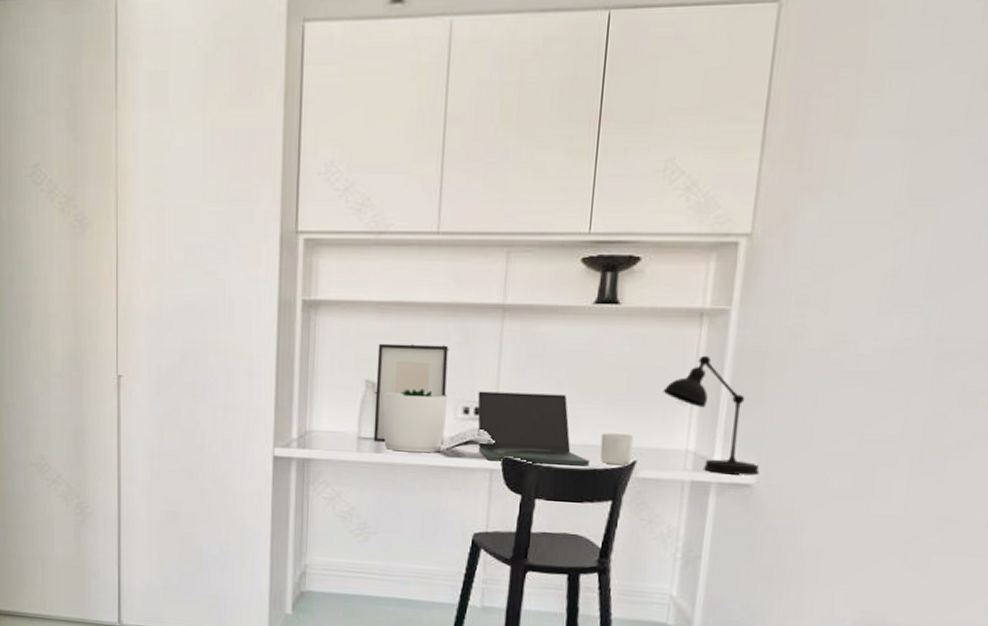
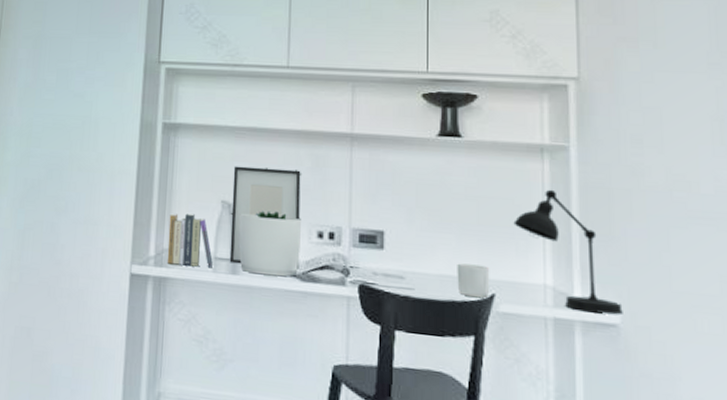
books: none [310,394,357,448] -> present [167,213,213,268]
laptop: present [477,391,590,466] -> none [331,216,448,298]

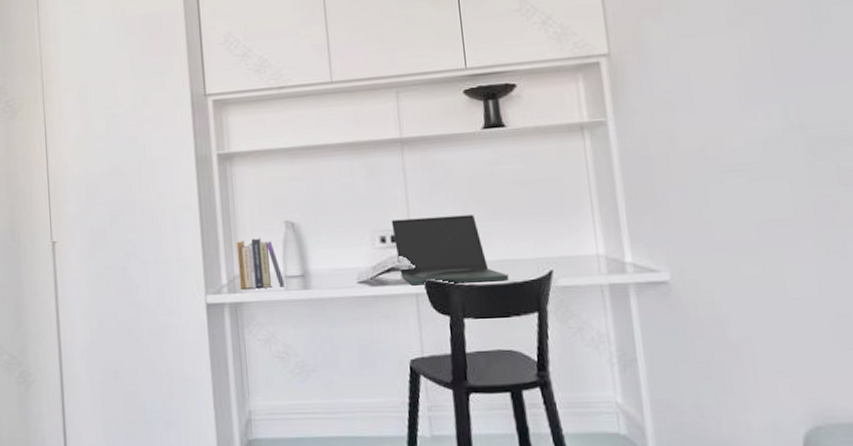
picture frame: present [229,166,302,270] -> none [292,181,367,279]
planter: present [239,210,301,277] -> none [305,223,367,286]
laptop: none [331,216,448,298] -> present [391,214,509,286]
mug: present [457,263,490,299] -> none [514,245,547,277]
desk lamp: present [513,189,623,316] -> none [562,164,672,274]

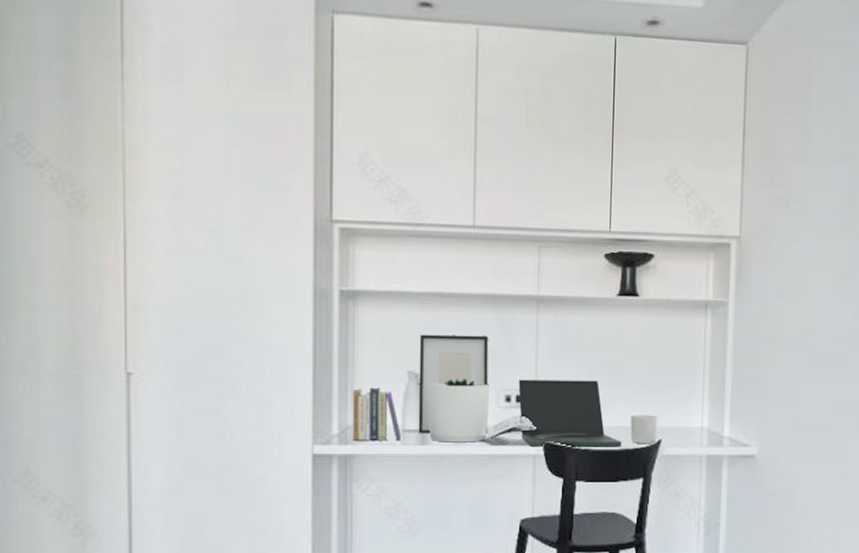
picture frame: none [292,181,367,279] -> present [417,334,490,434]
planter: none [305,223,367,286] -> present [428,378,489,443]
mug: none [514,245,547,277] -> present [630,415,658,445]

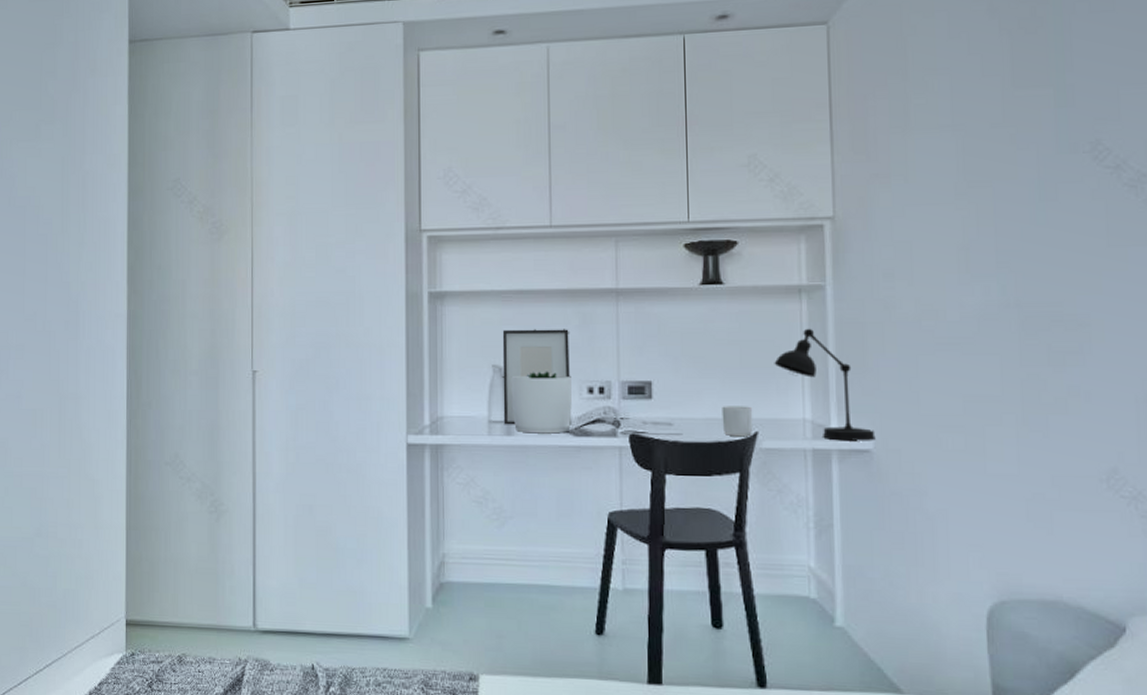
books: present [352,387,401,441] -> none [442,381,487,432]
laptop: present [518,379,622,447] -> none [600,371,714,440]
desk lamp: none [679,342,760,447] -> present [774,328,876,441]

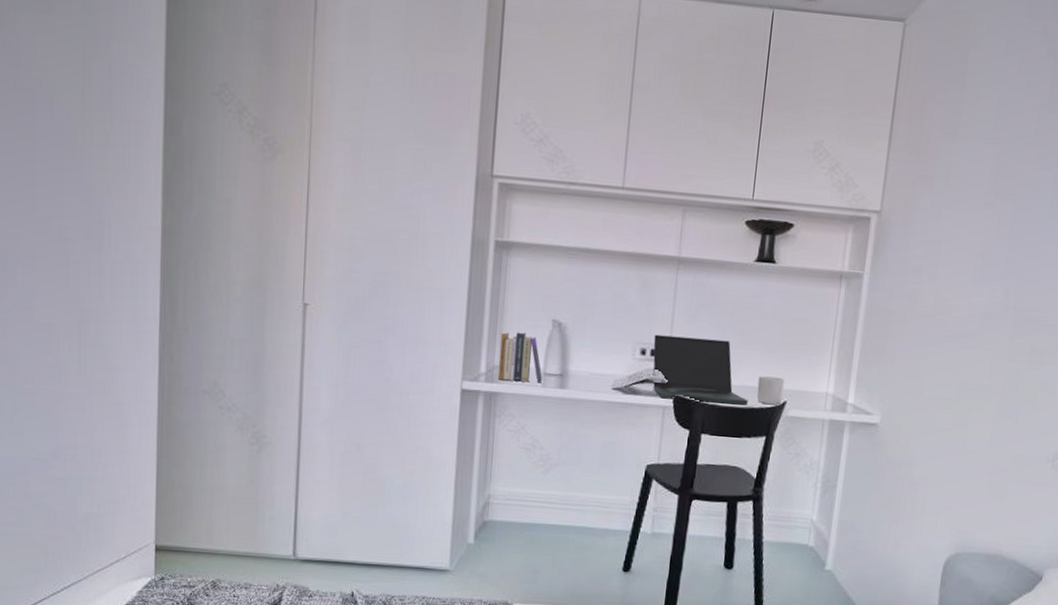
books: none [442,381,487,432] -> present [497,332,542,383]
picture frame: present [501,329,572,426] -> none [558,286,631,384]
planter: present [512,371,572,434] -> none [567,329,627,390]
laptop: none [600,371,714,440] -> present [653,334,748,405]
desk lamp: present [774,328,876,441] -> none [809,311,884,417]

